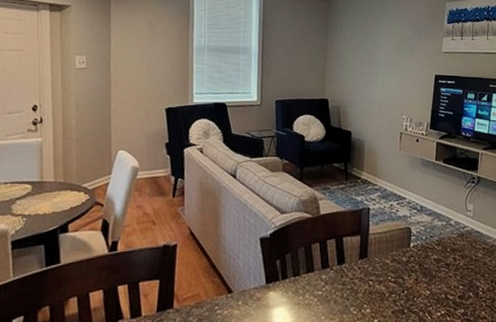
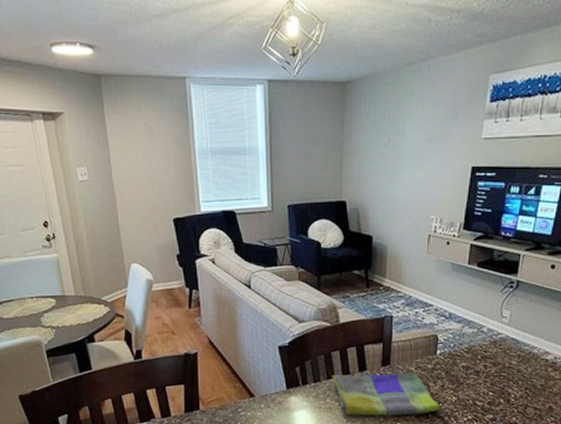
dish towel: none [311,265,416,312] -> present [332,372,441,415]

